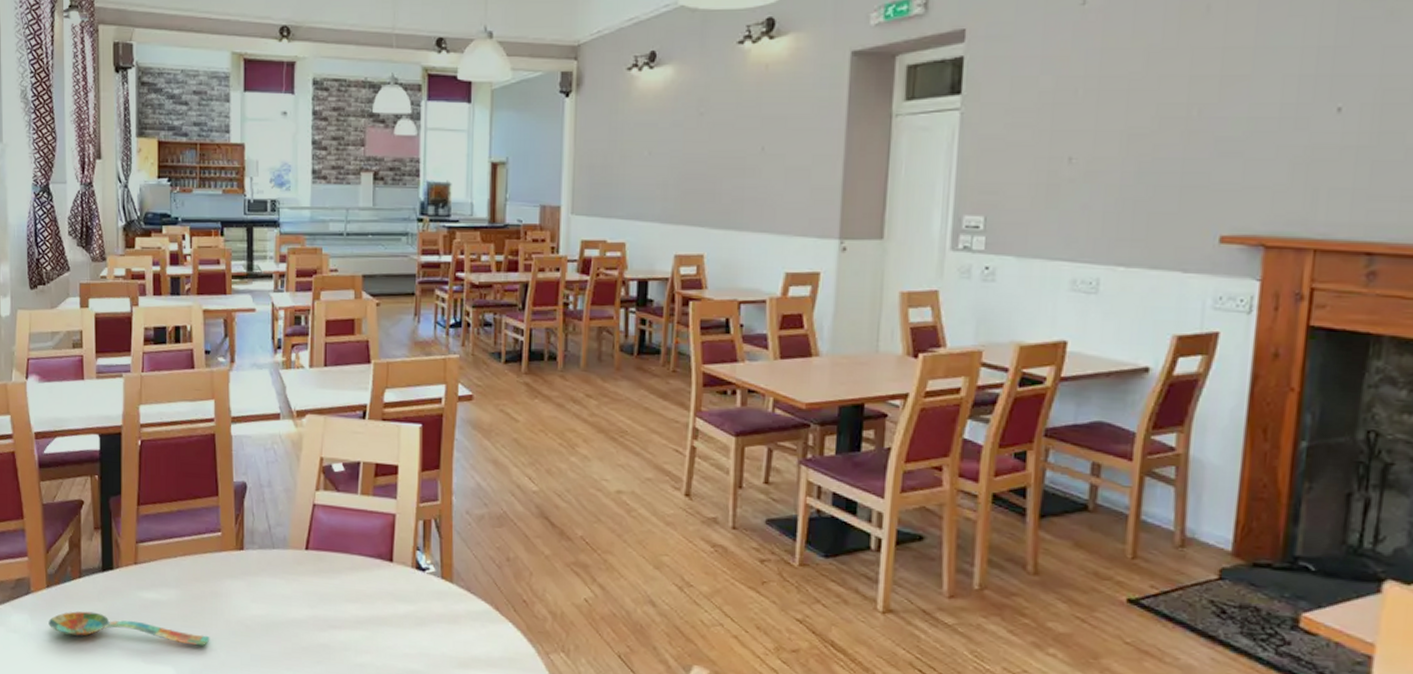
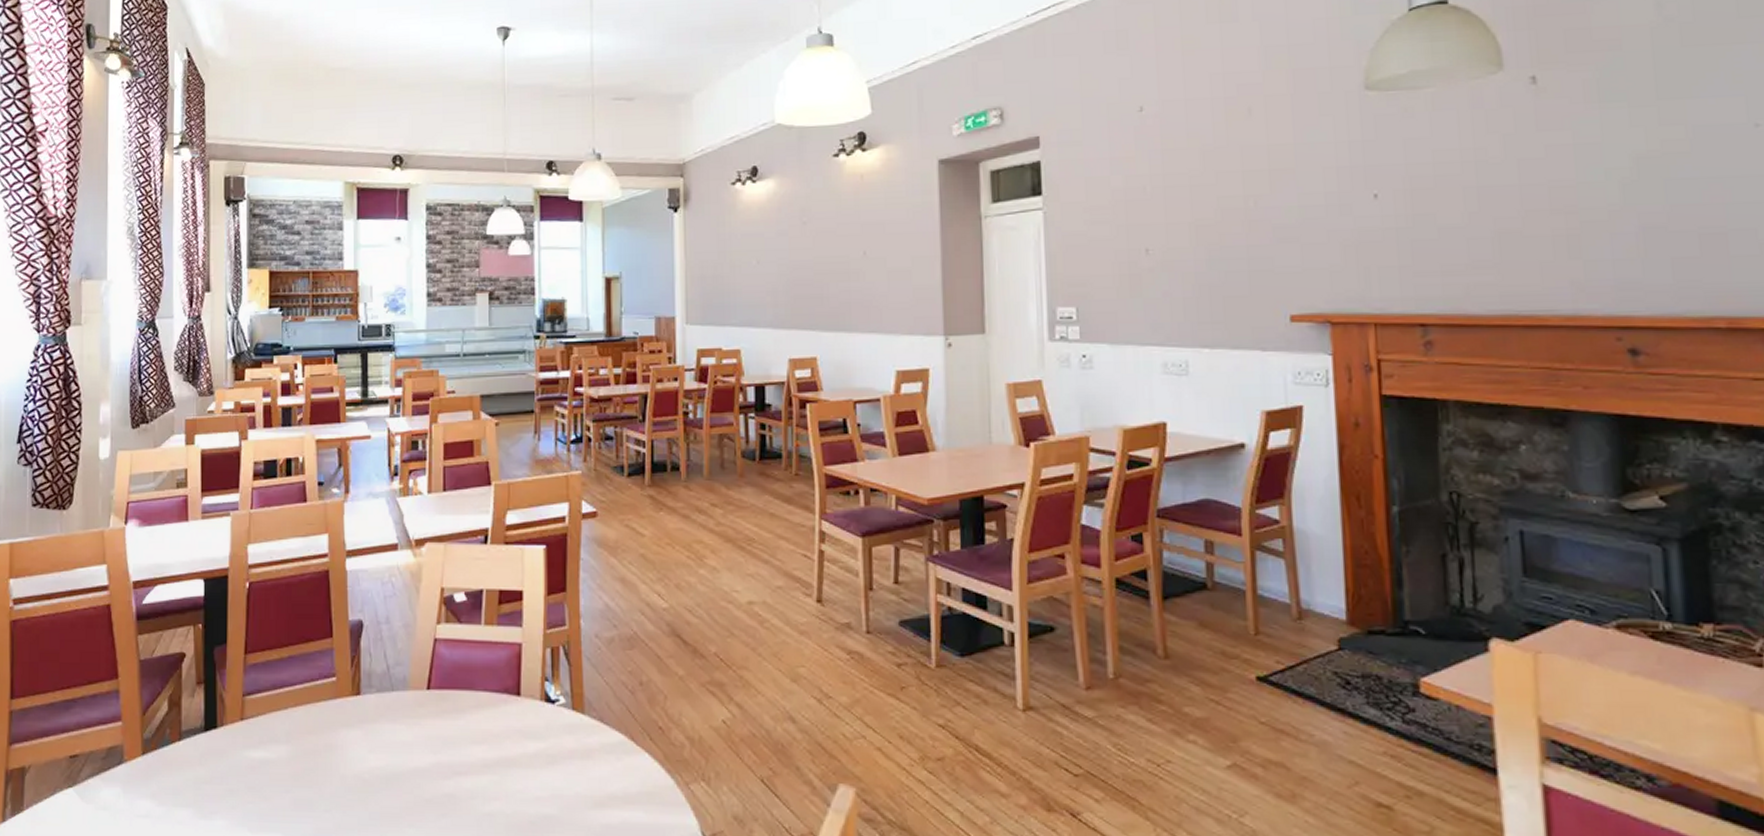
spoon: present [48,611,210,647] -> none [143,778,324,808]

